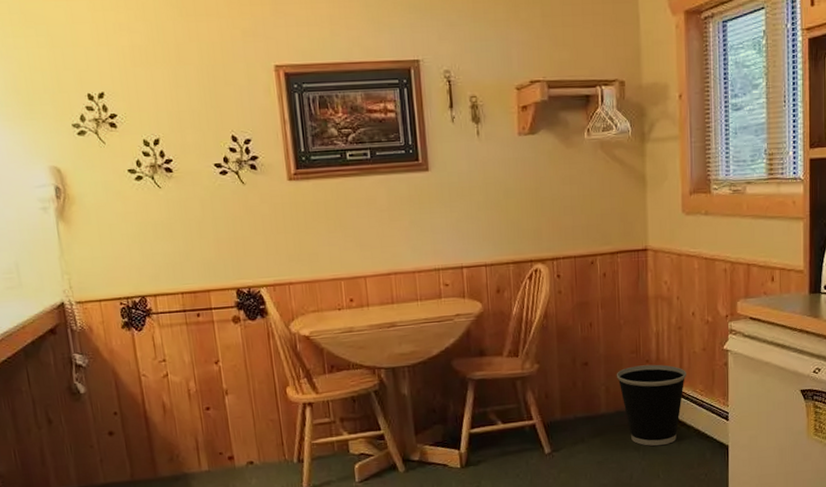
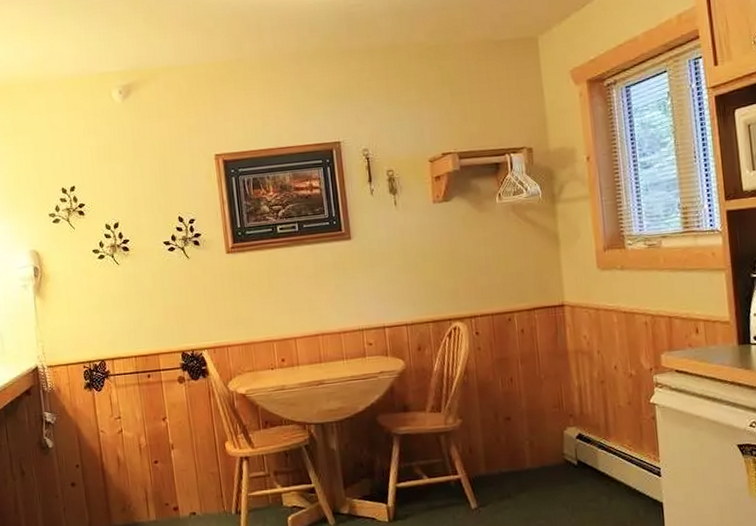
wastebasket: present [616,364,686,446] -> none [539,418,613,503]

